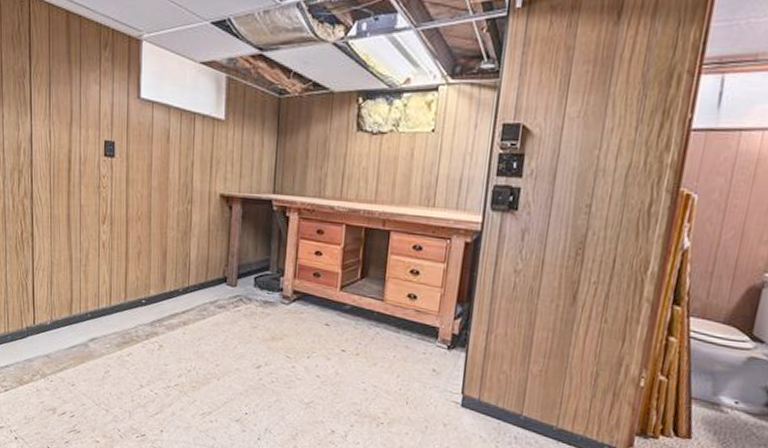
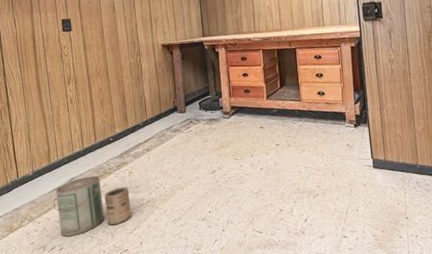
paint can: none [69,339,125,406] -> present [53,176,104,237]
paint can: none [126,360,156,404] -> present [104,187,132,226]

